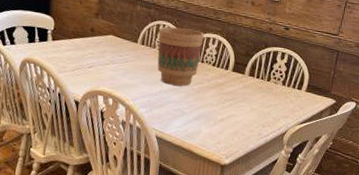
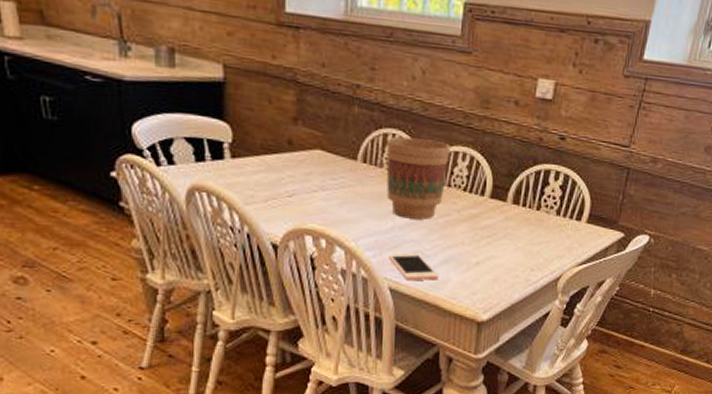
cell phone: none [157,110,193,132] -> present [389,252,439,281]

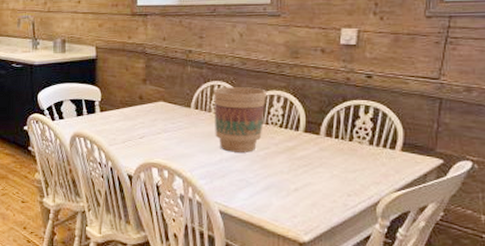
cell phone: present [389,252,439,281] -> none [218,180,262,205]

